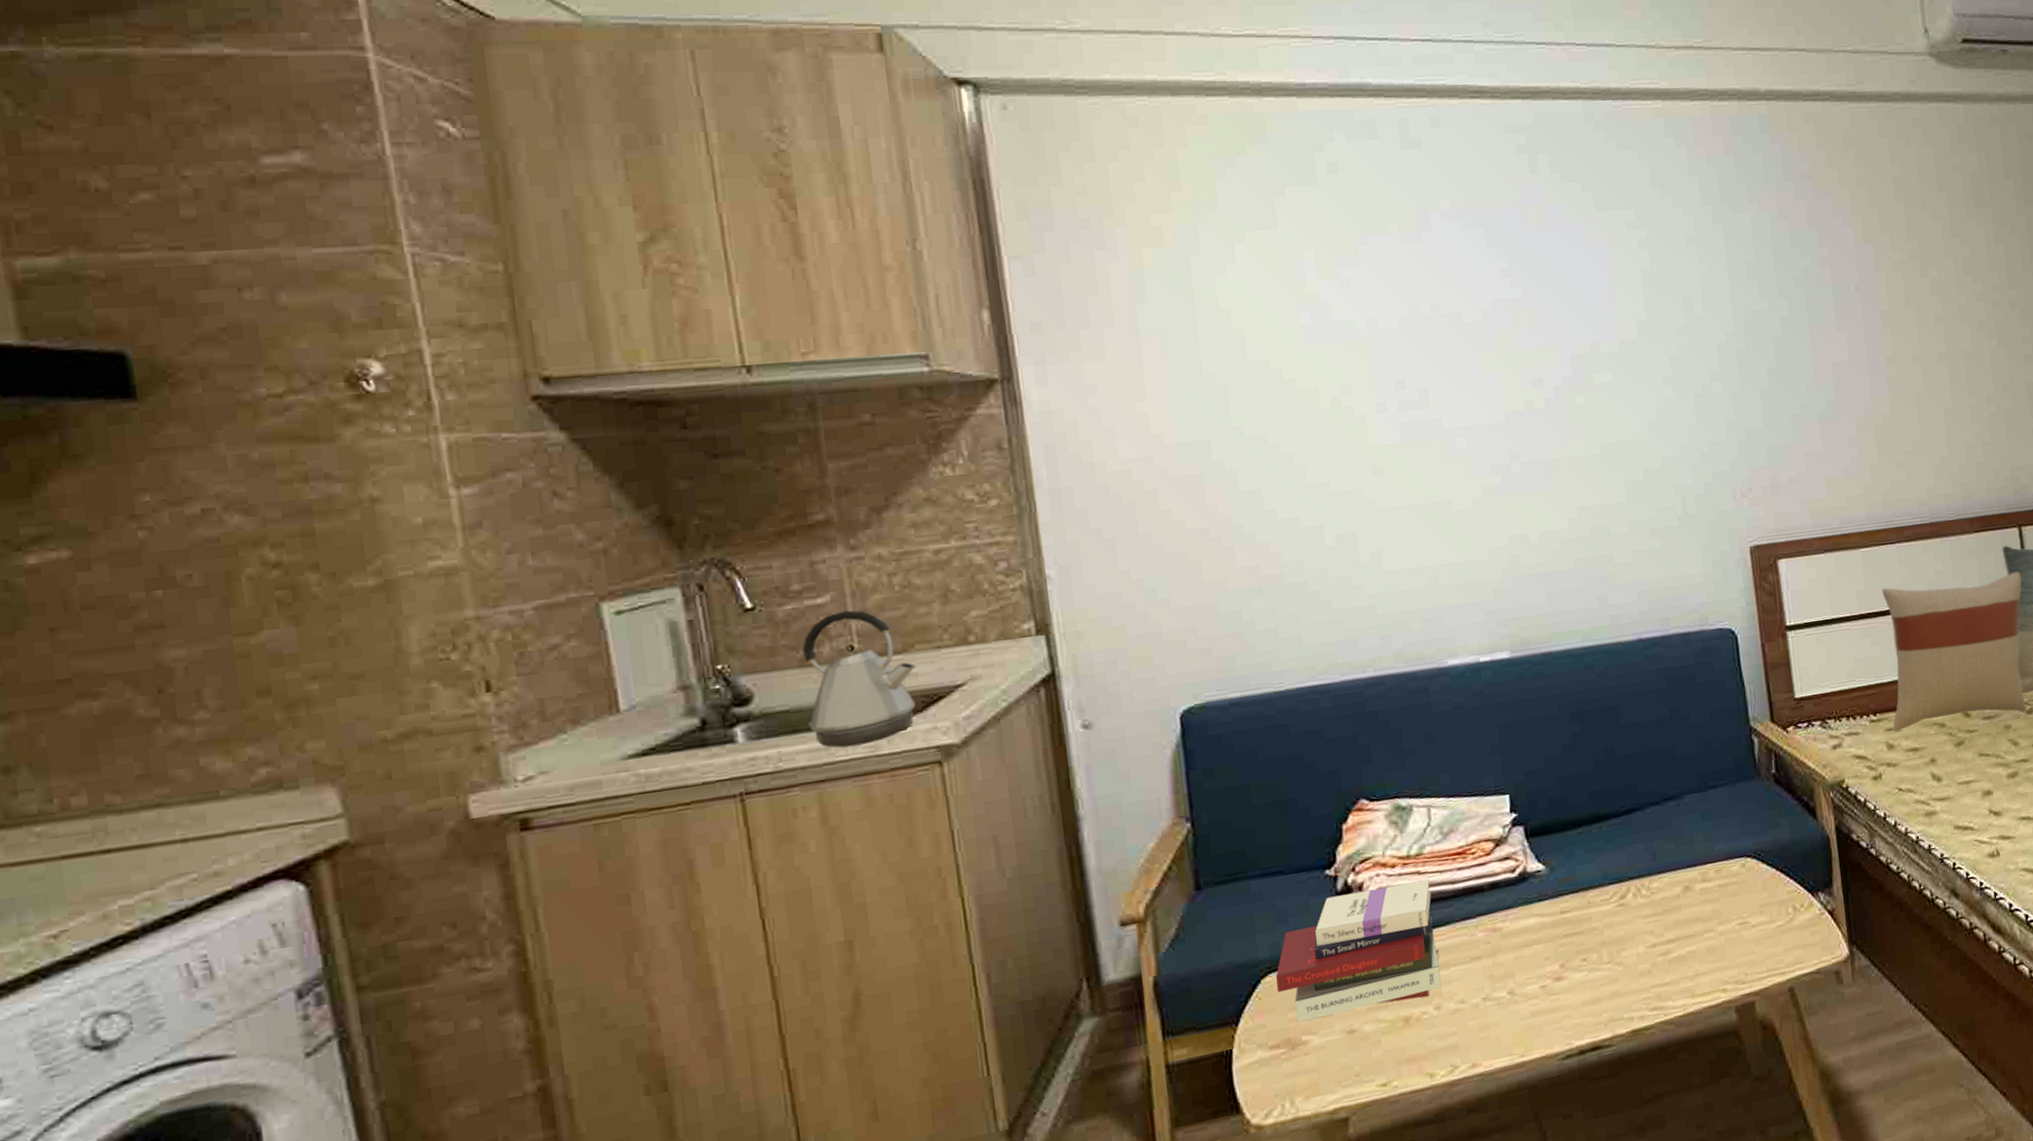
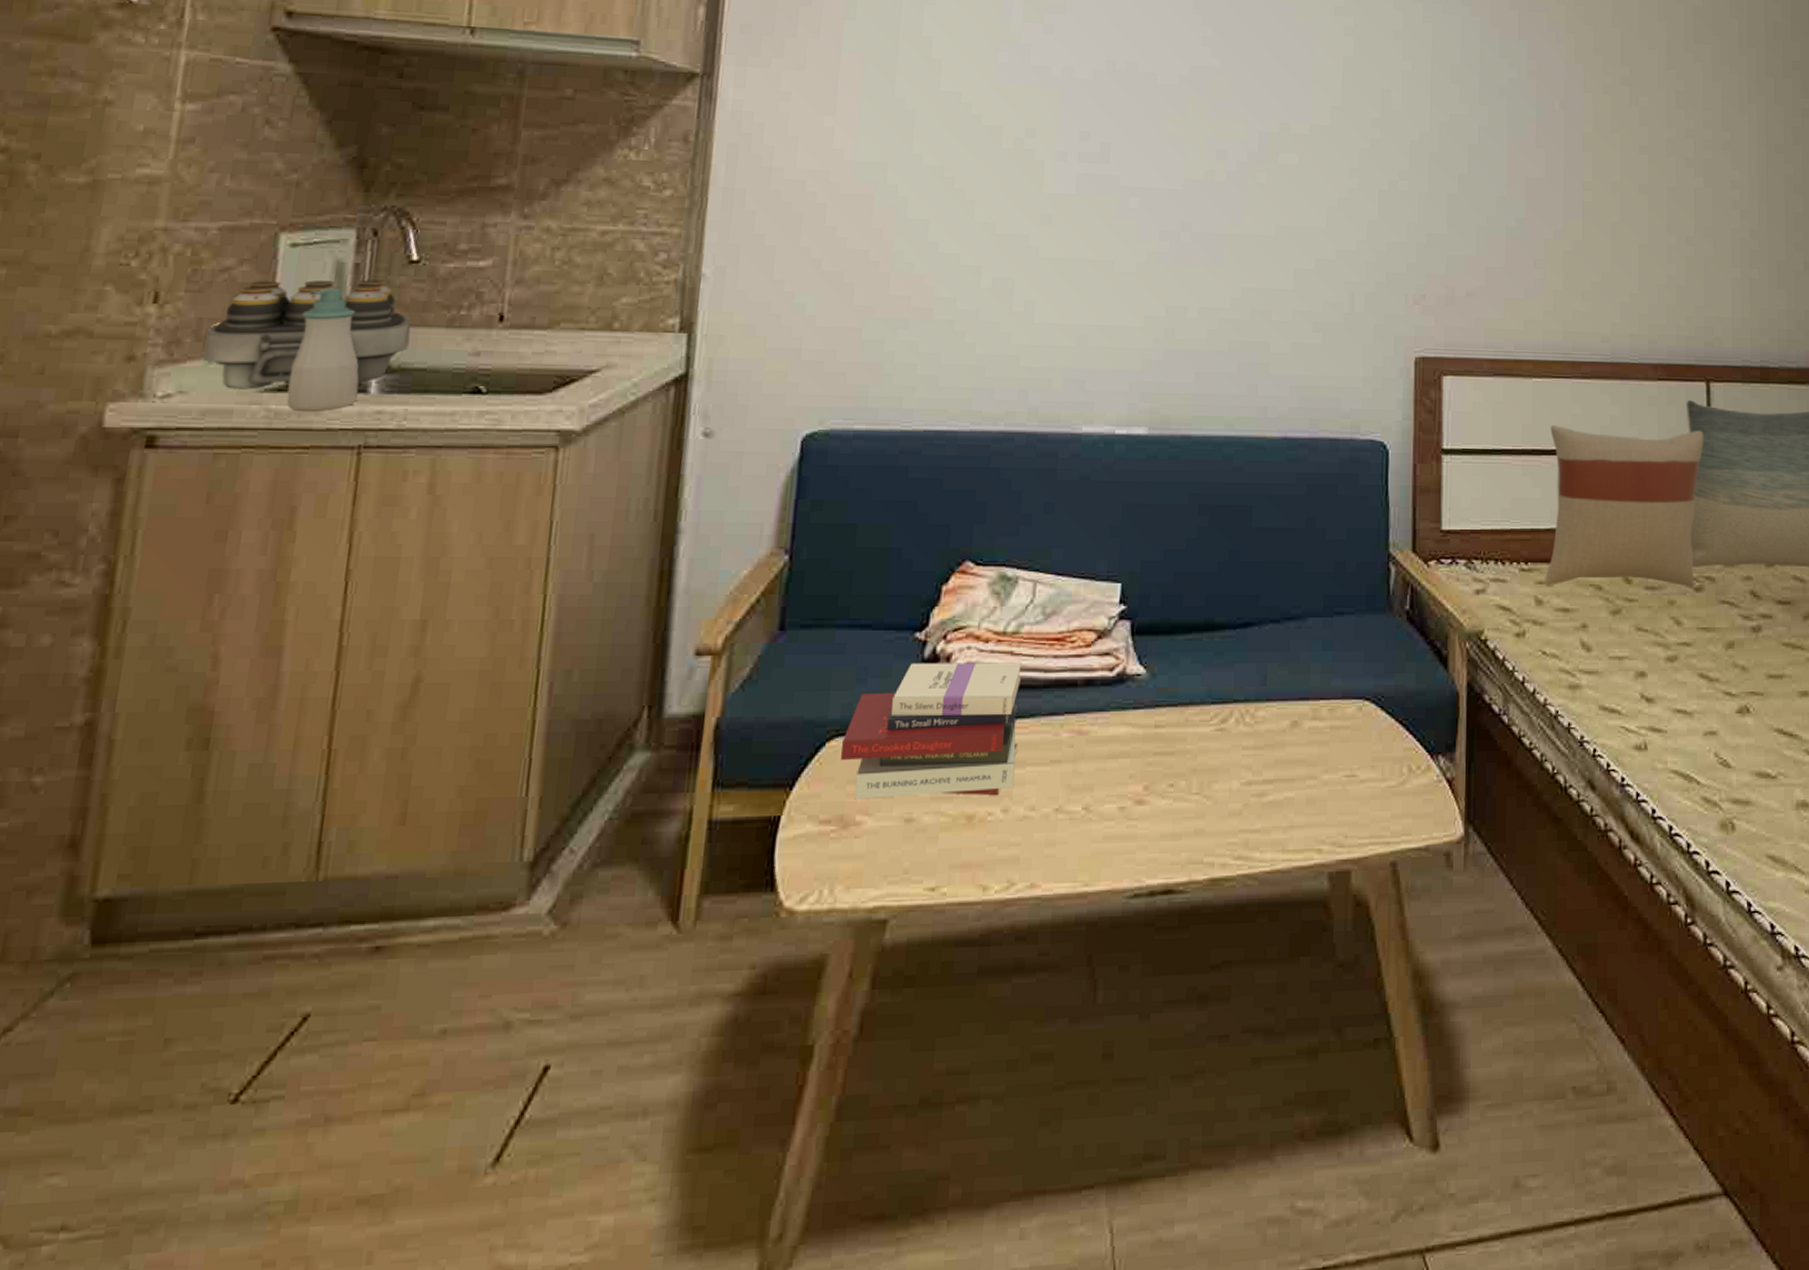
spice rack: none [550,632,766,762] -> present [202,279,411,390]
soap bottle: none [647,648,726,772] -> present [287,288,360,413]
kettle: present [802,610,916,748] -> none [440,277,557,417]

